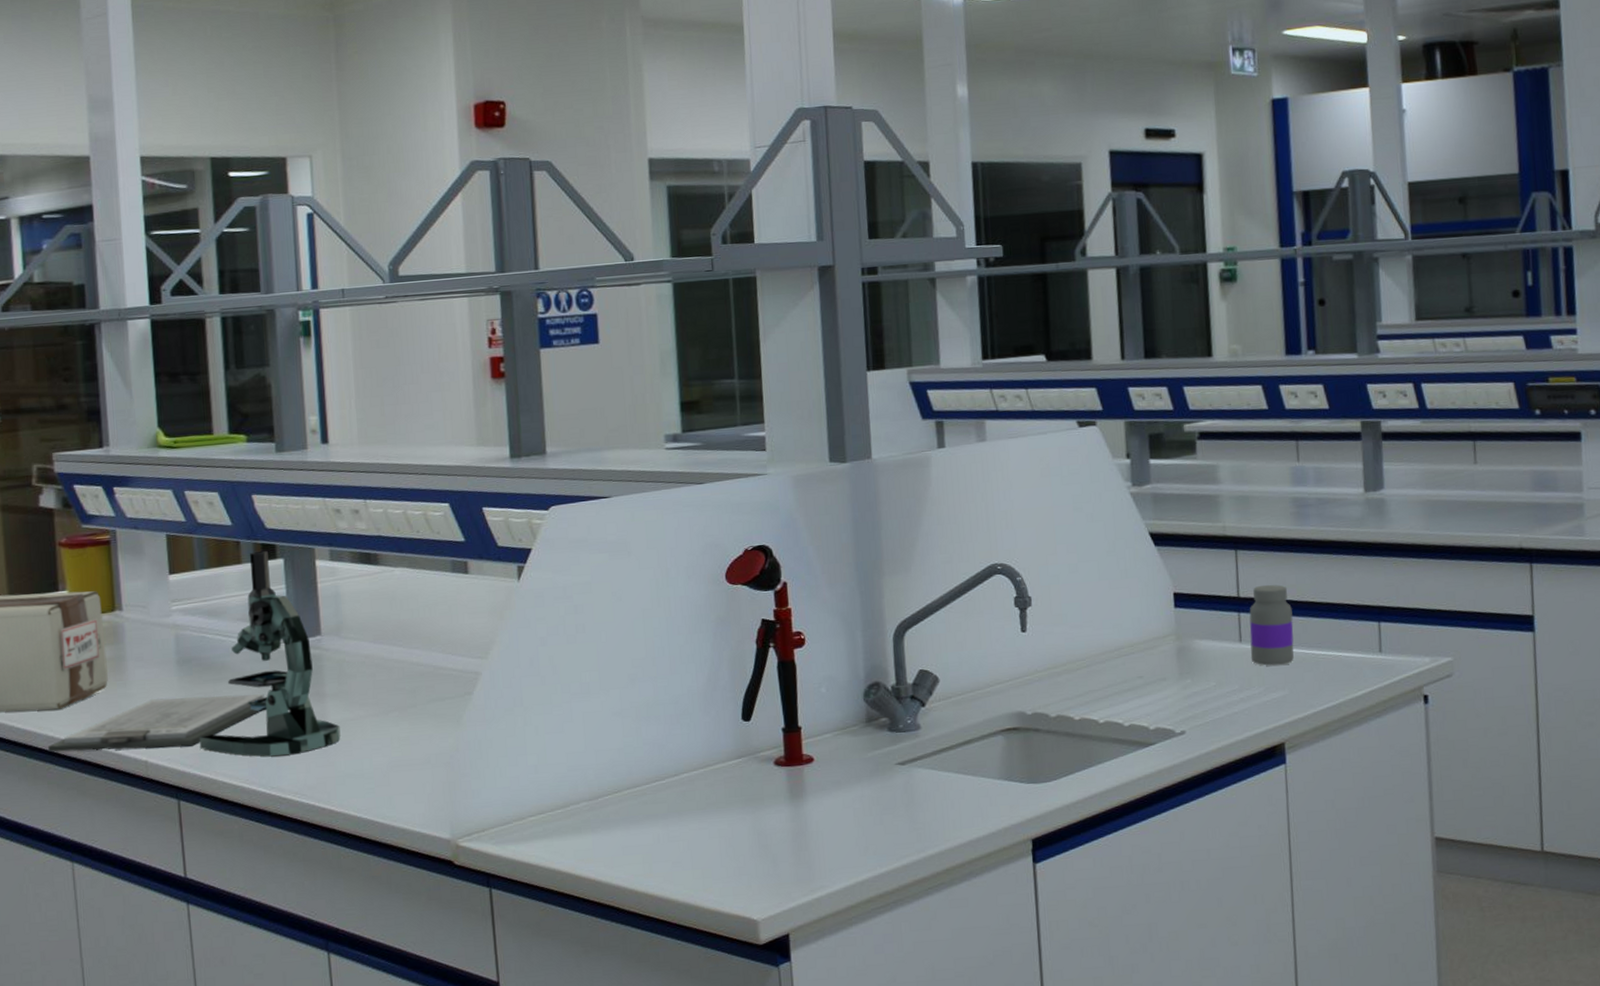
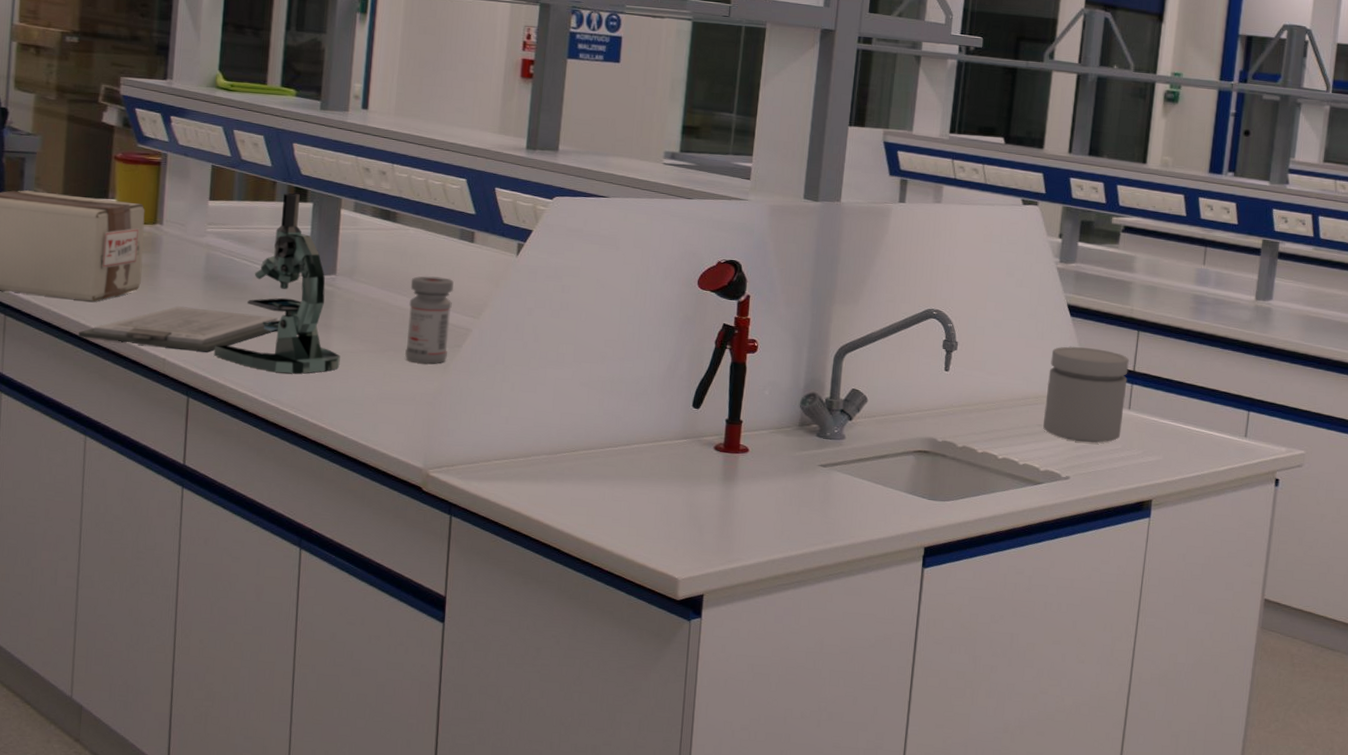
medicine bottle: none [405,618,458,720] -> present [405,276,454,364]
jar: none [1140,578,1236,689] -> present [1042,346,1129,443]
jar: present [1249,584,1294,666] -> none [1135,364,1178,434]

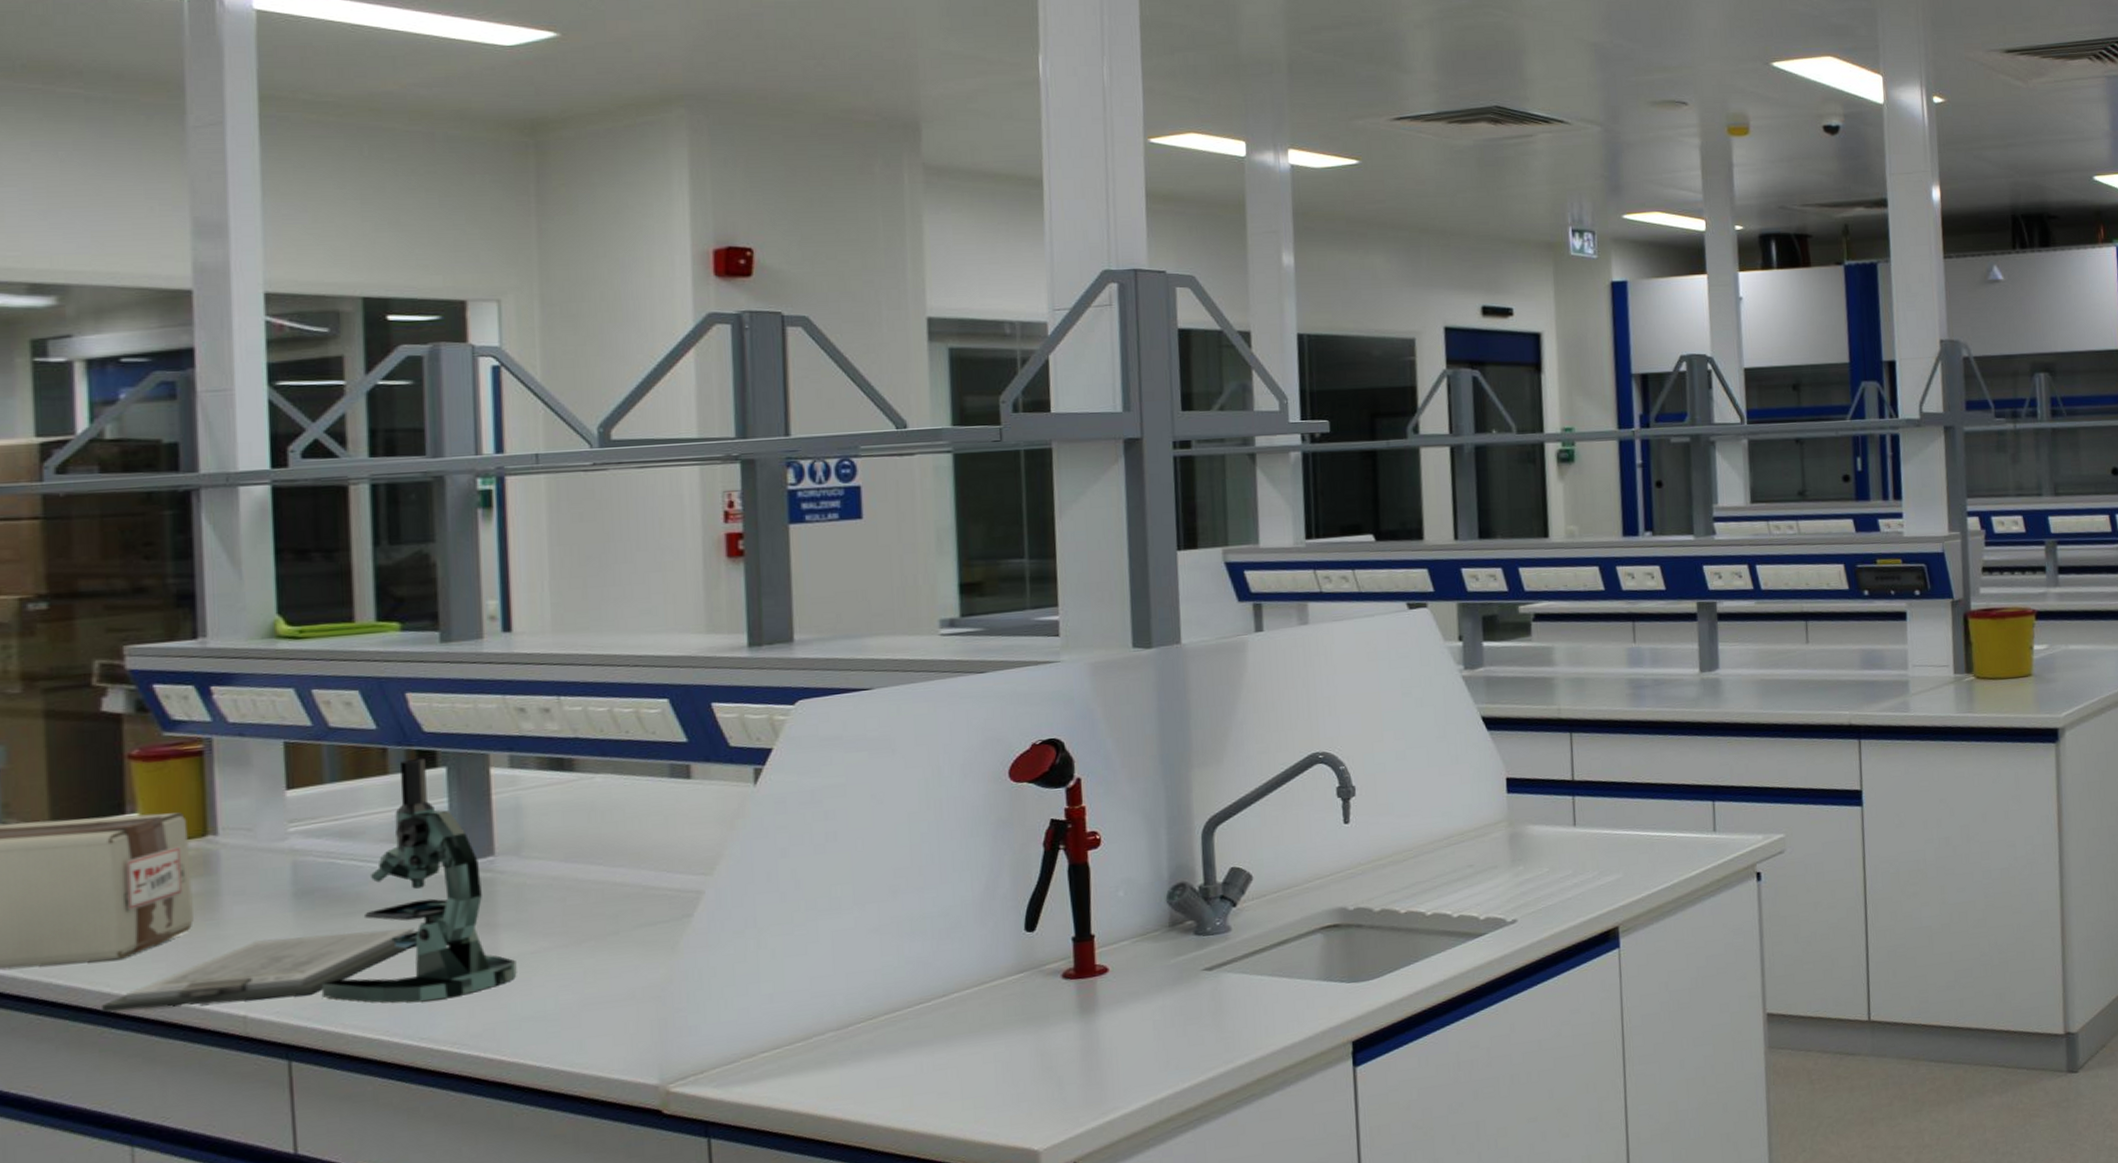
medicine bottle: present [405,276,454,364] -> none [606,830,673,949]
jar: present [1042,346,1129,443] -> none [1471,762,1570,877]

